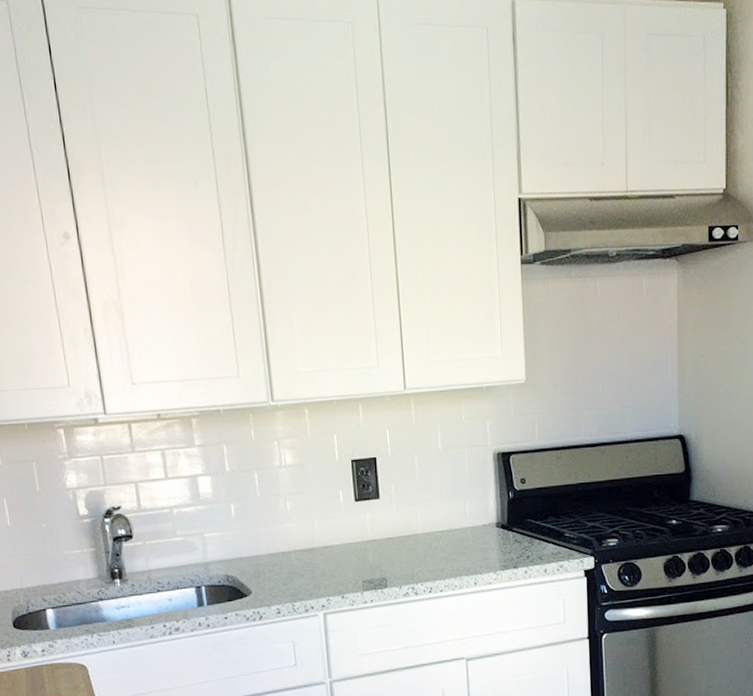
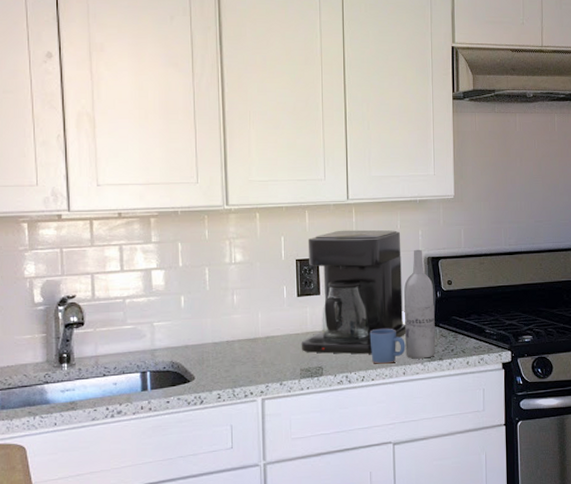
coffee maker: none [361,423,476,564] -> present [301,229,406,354]
mug: none [435,534,476,575] -> present [369,328,406,365]
wine bottle: none [472,444,509,568] -> present [404,249,435,359]

